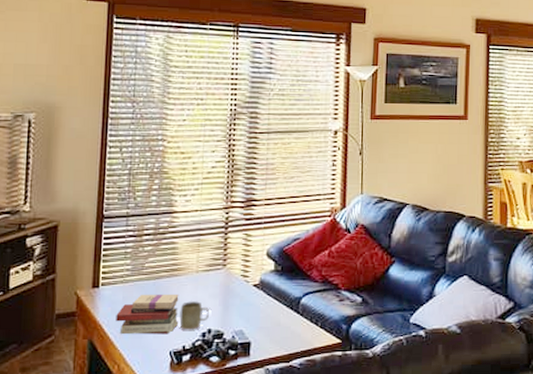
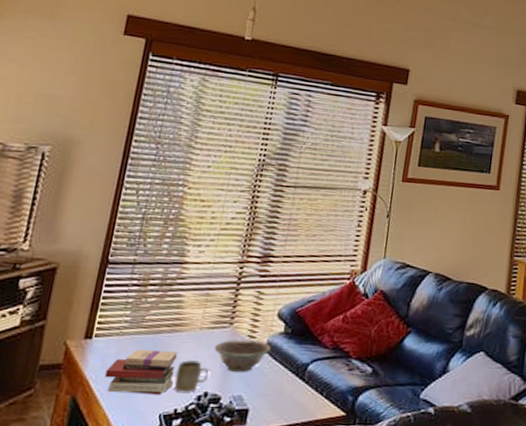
bowl: none [211,279,265,310] -> present [214,339,272,373]

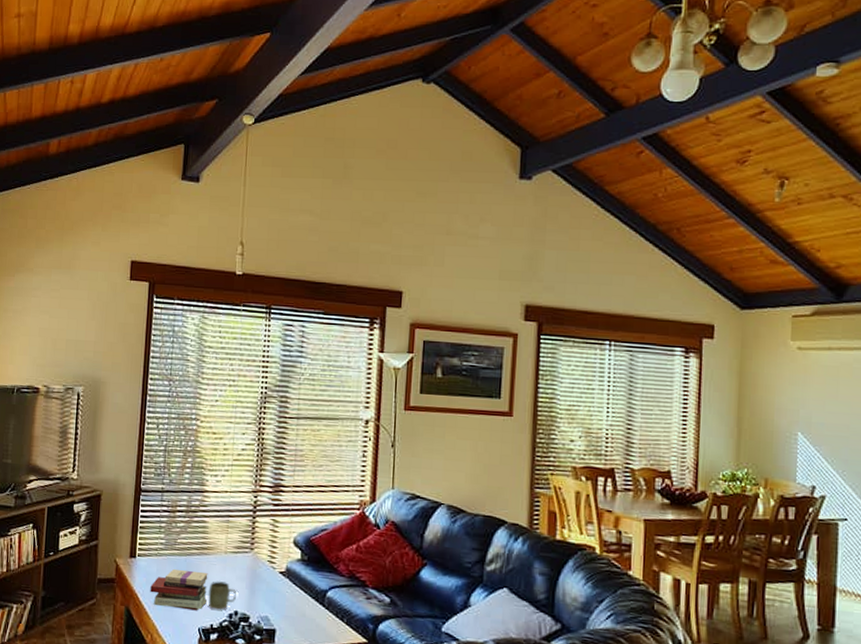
bowl: present [214,339,272,373] -> none [239,564,291,596]

